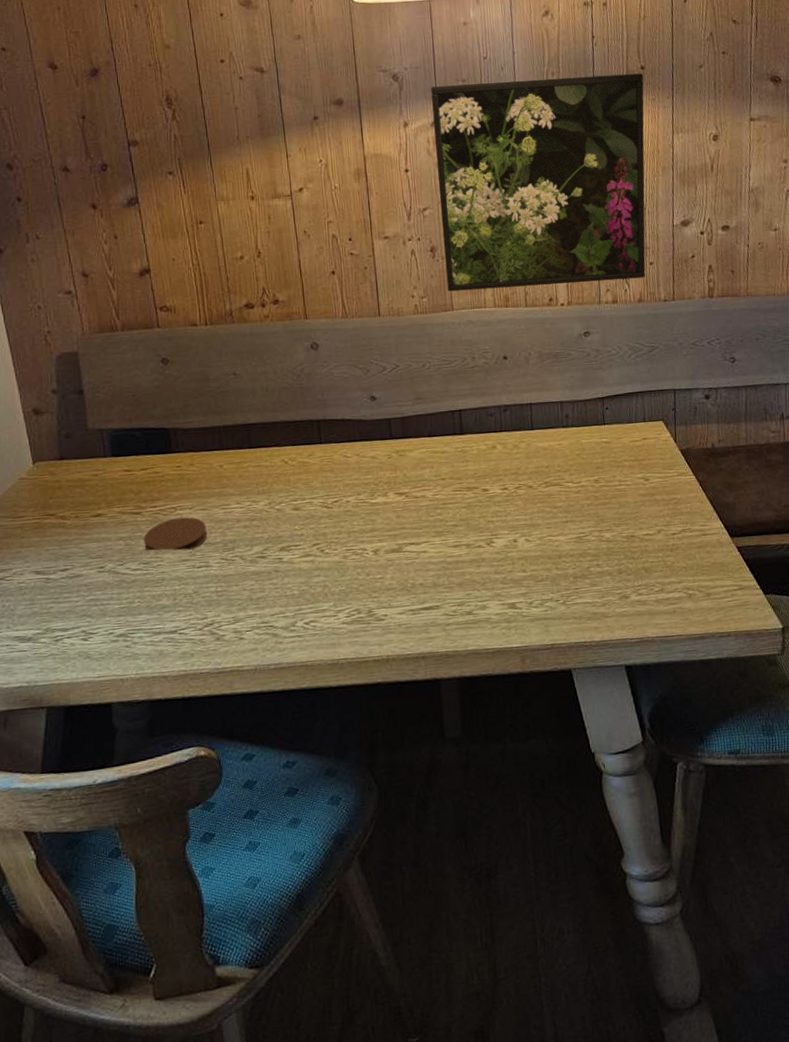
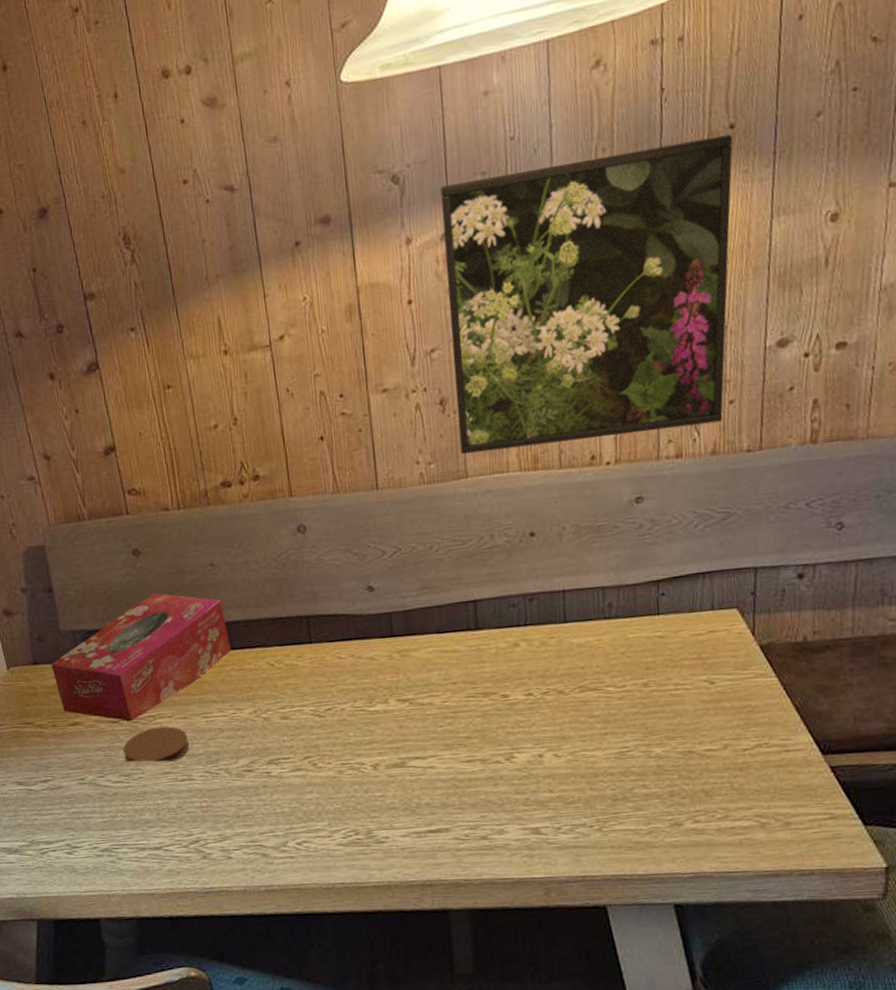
tissue box: none [77,397,250,513] -> present [51,592,232,722]

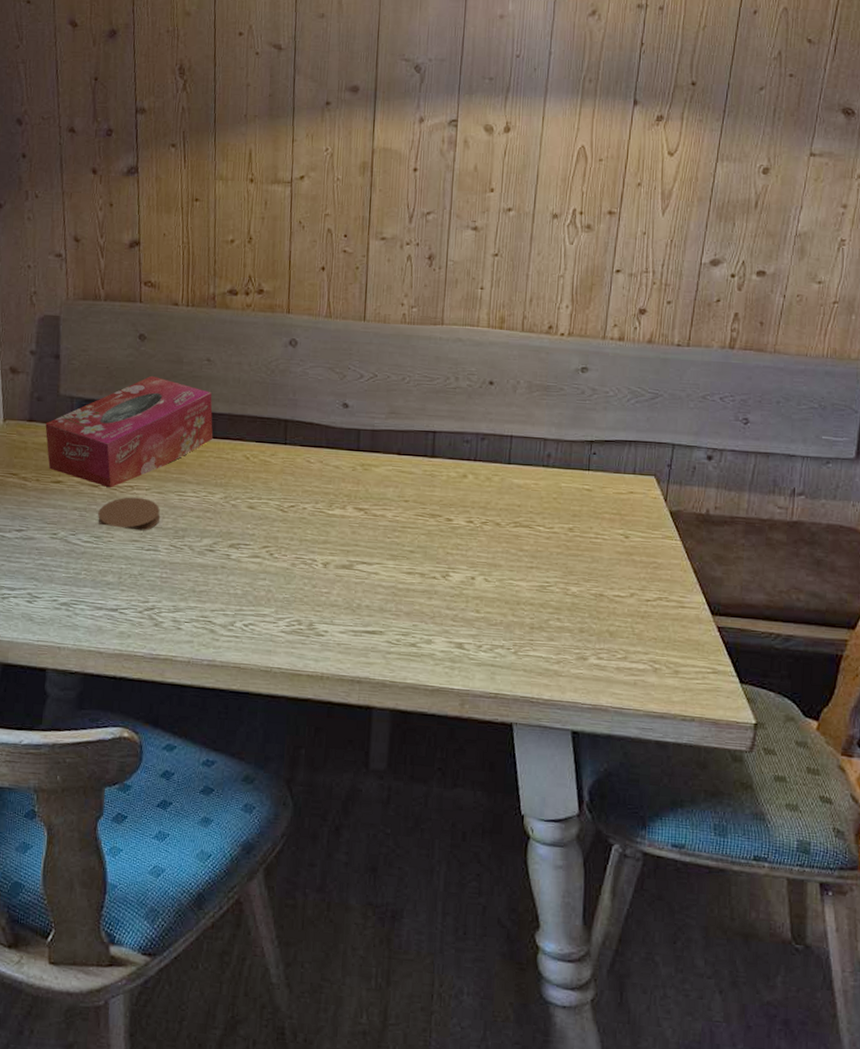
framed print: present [440,134,733,455] -> none [440,82,693,317]

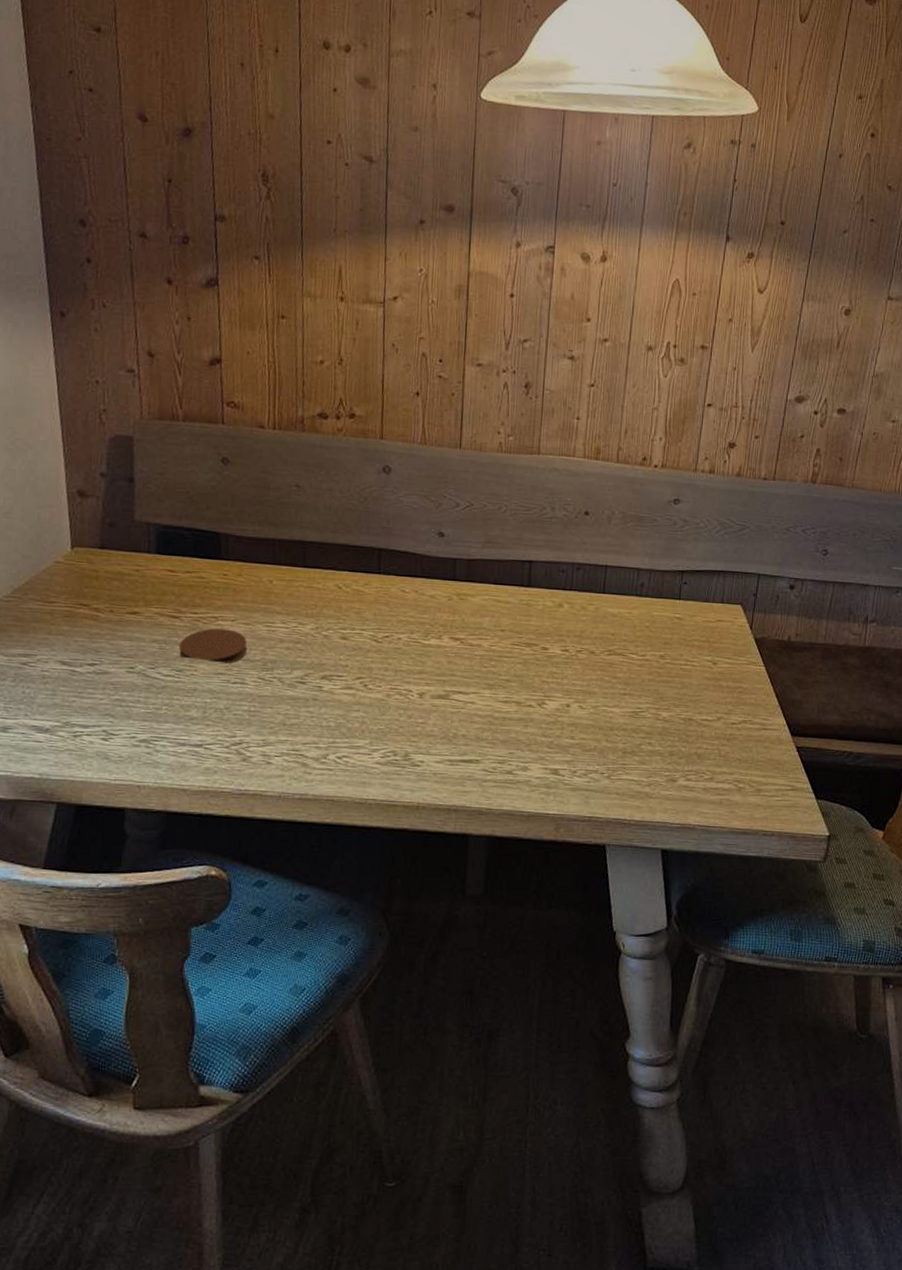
tissue box: present [45,375,213,488] -> none [119,501,303,619]

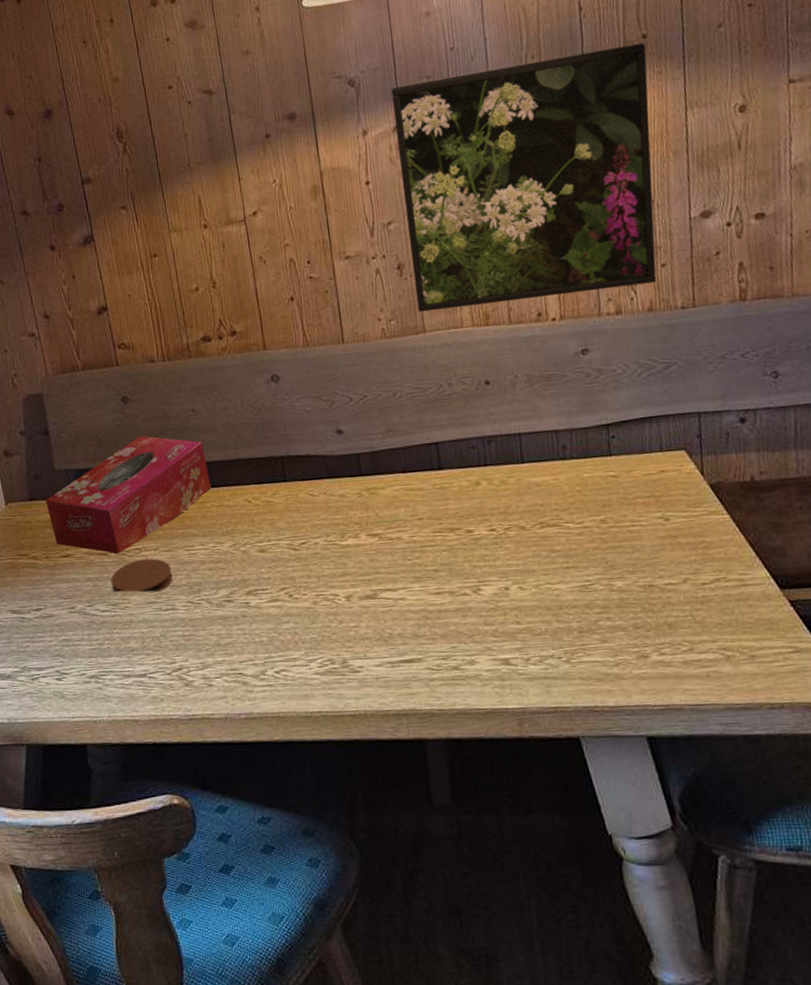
tissue box: none [119,501,303,619] -> present [46,435,212,554]
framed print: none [537,207,782,451] -> present [391,43,657,312]

